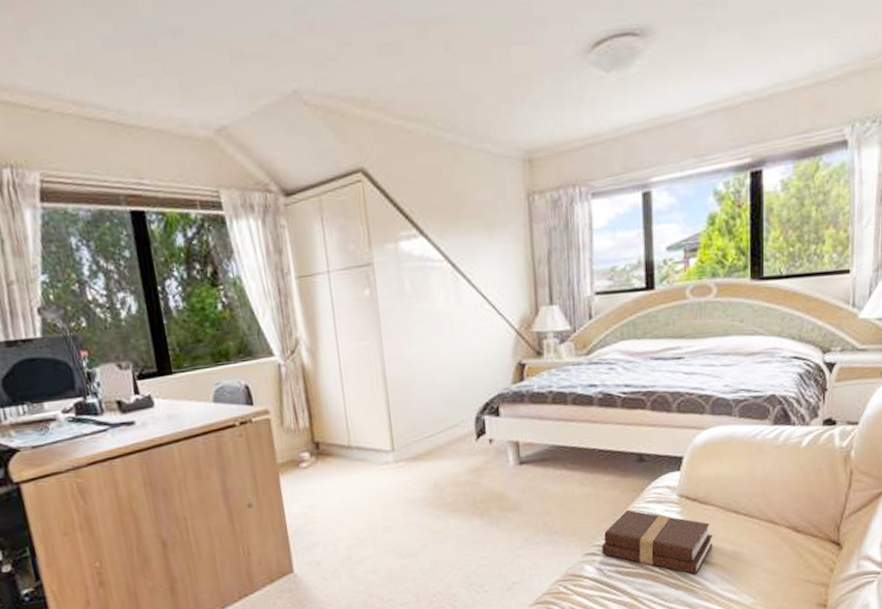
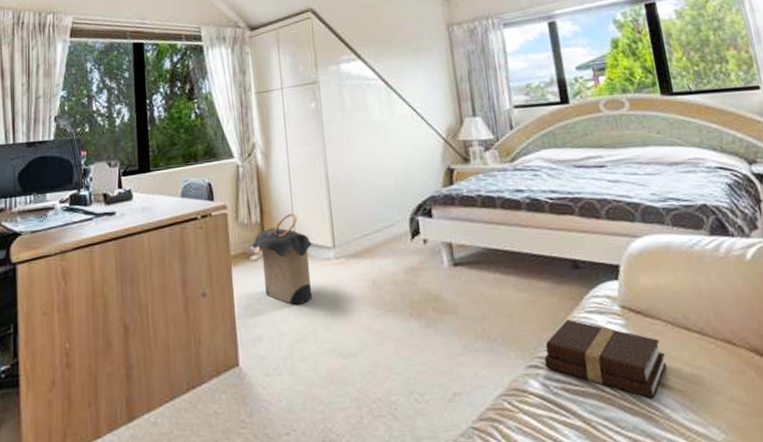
laundry hamper: none [302,415,370,511] -> present [253,212,313,306]

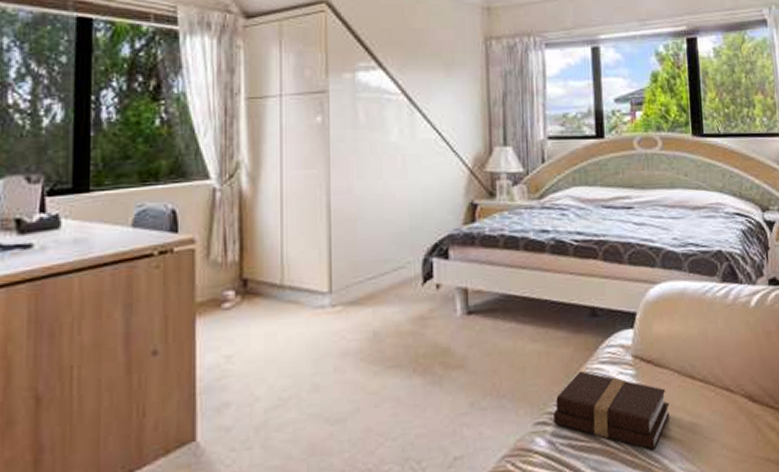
laundry hamper: present [253,212,313,306] -> none [226,250,305,364]

